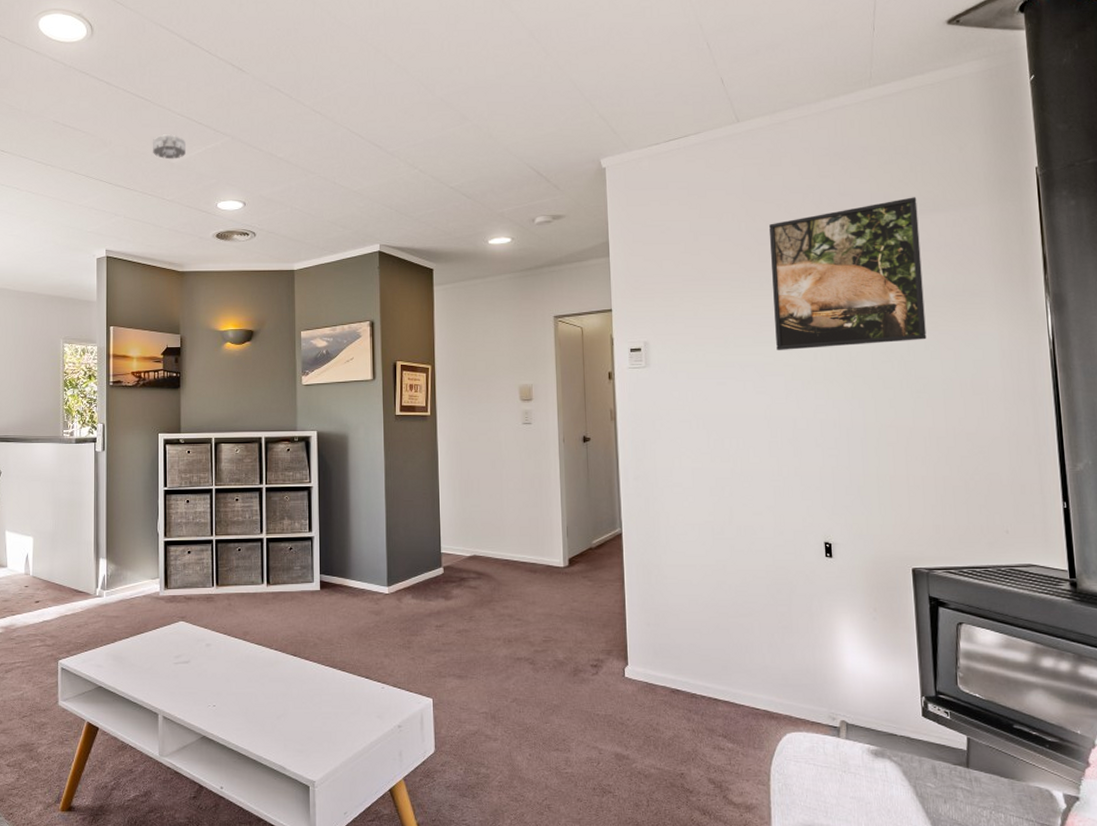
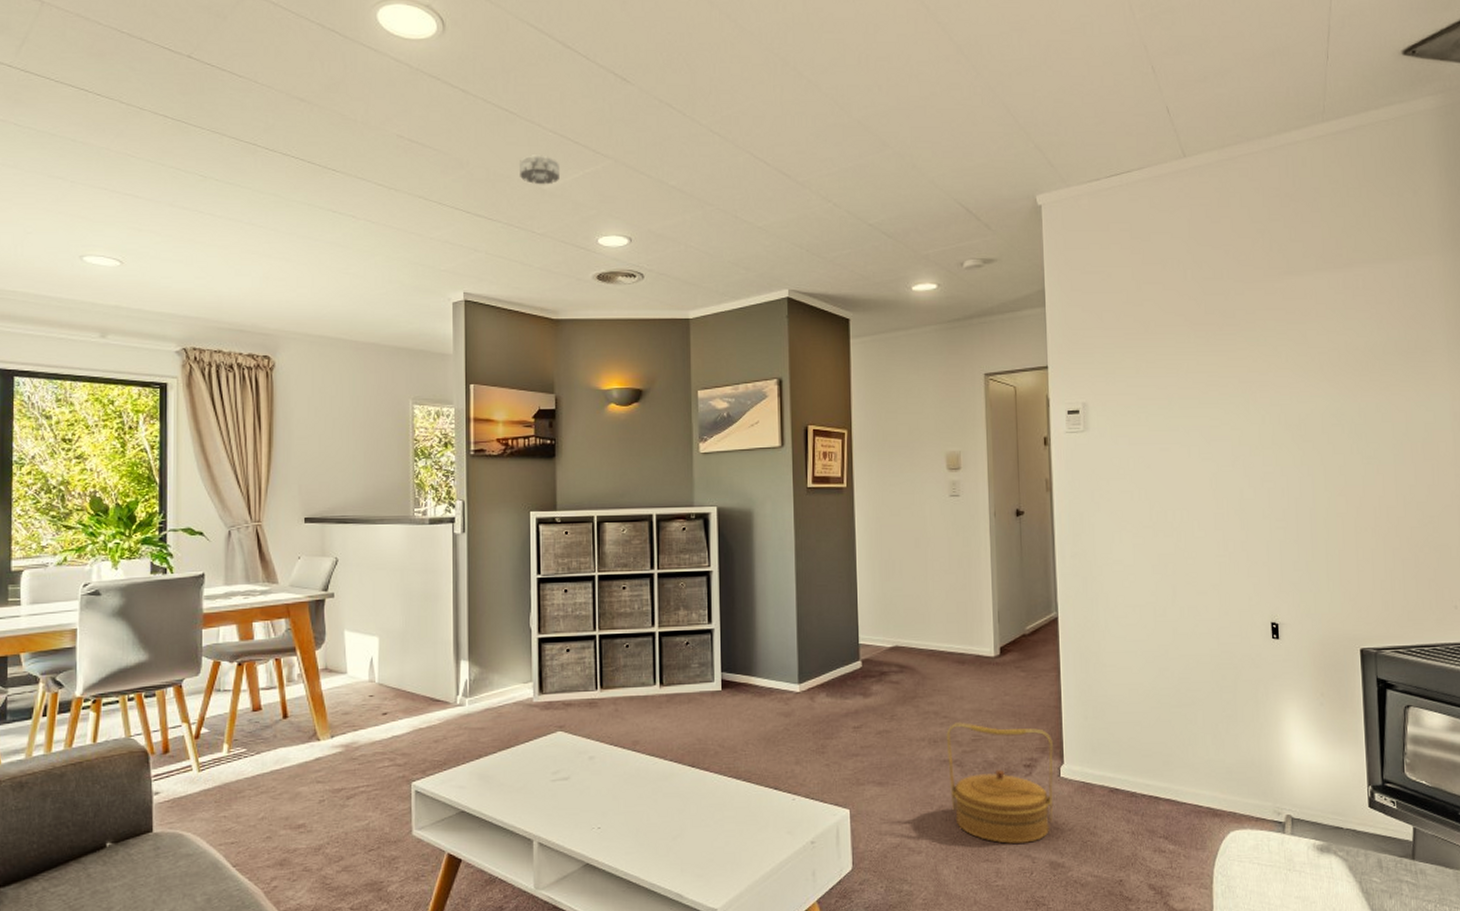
basket: none [519,624,619,737] -> present [946,721,1054,845]
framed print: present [768,197,927,350] -> none [1216,244,1378,412]

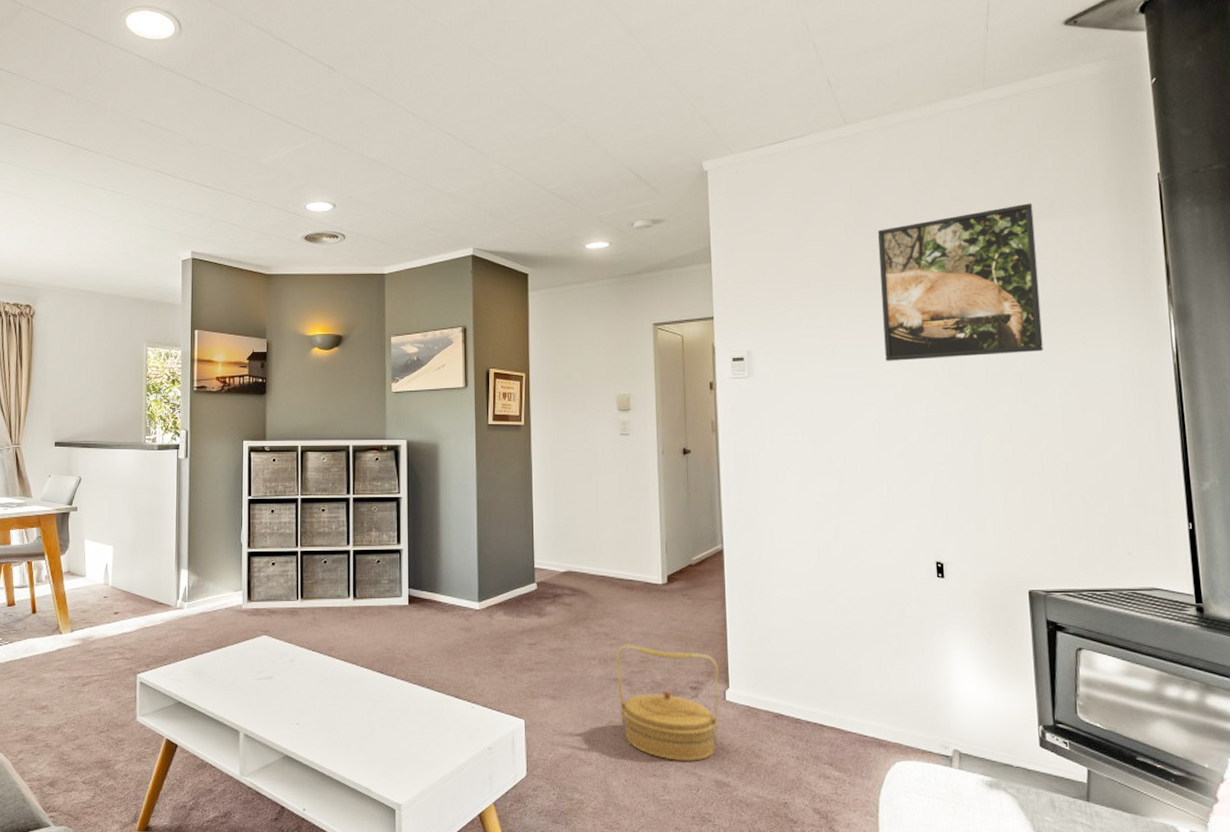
smoke detector: present [520,155,559,185] -> none [241,134,274,160]
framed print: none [1216,244,1378,412] -> present [877,203,1043,361]

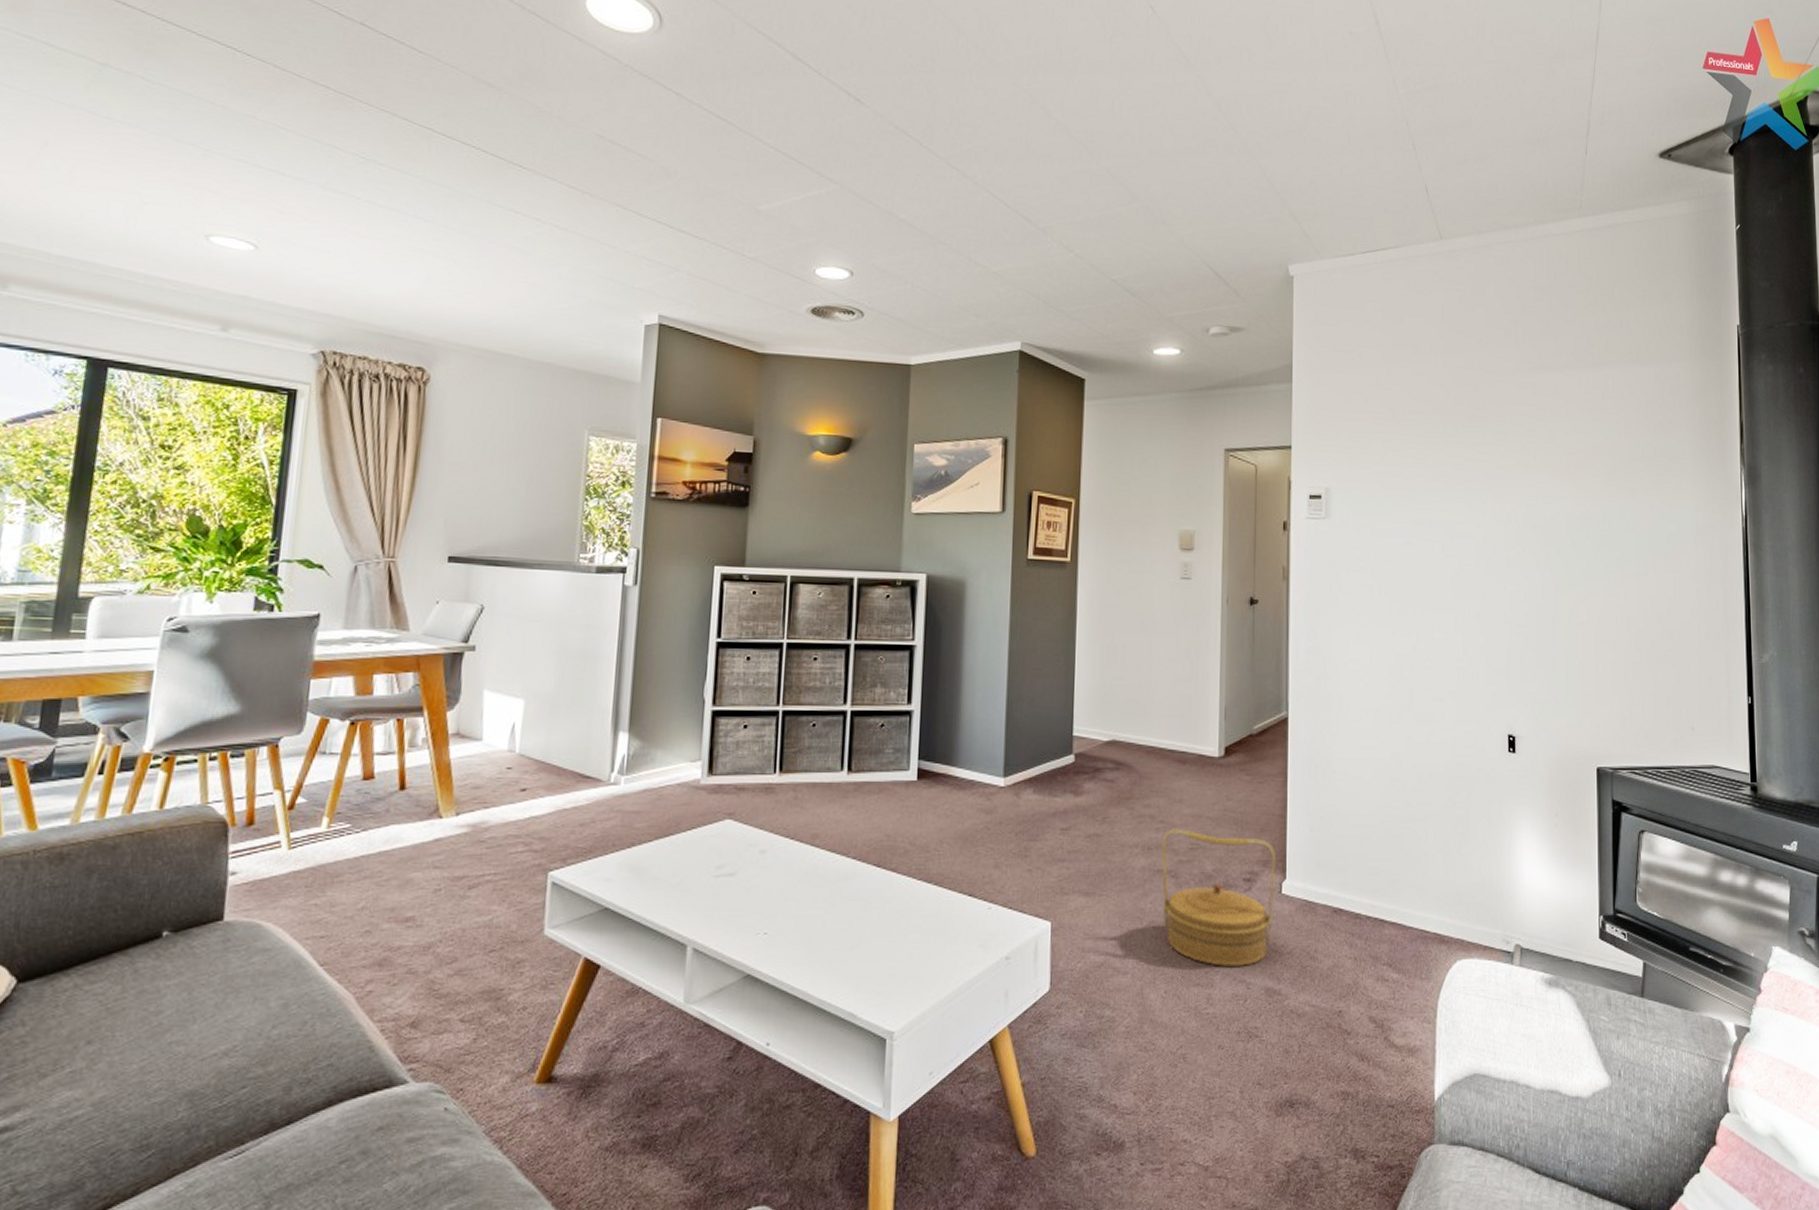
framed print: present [877,203,1043,361] -> none [1467,345,1623,509]

